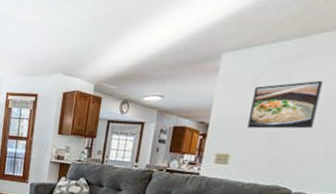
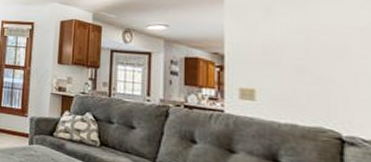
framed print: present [247,80,323,129] -> none [267,10,346,62]

